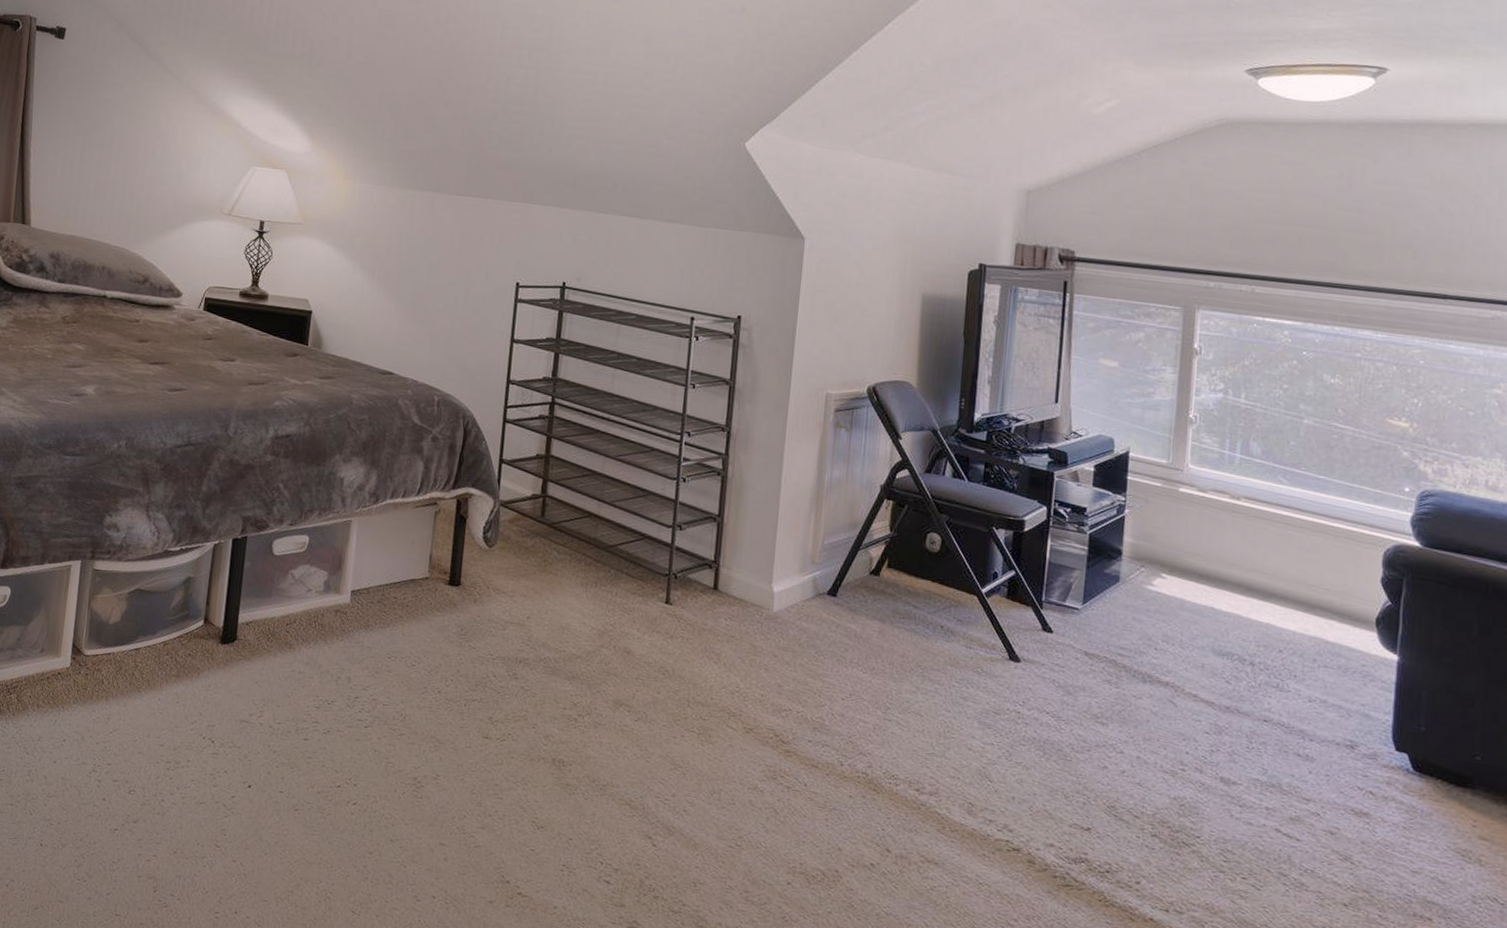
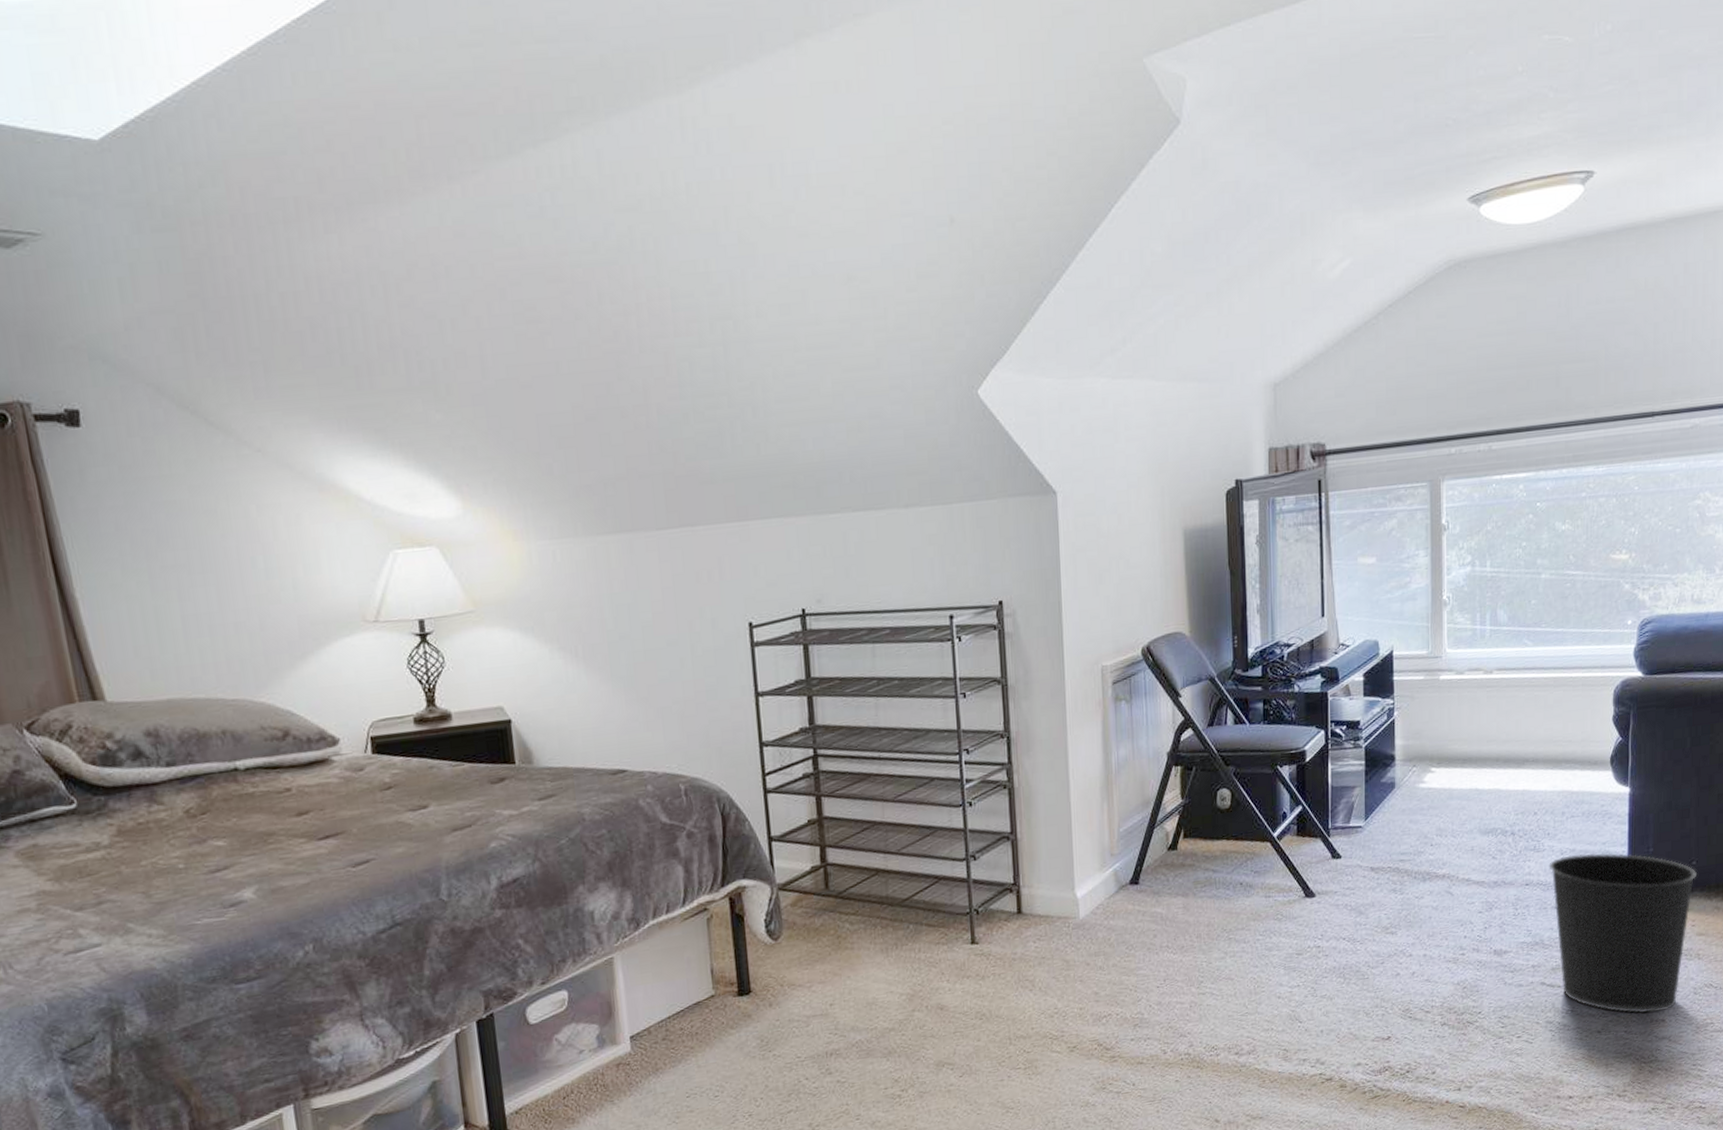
wastebasket: none [1293,704,1482,910] -> present [1549,852,1698,1014]

